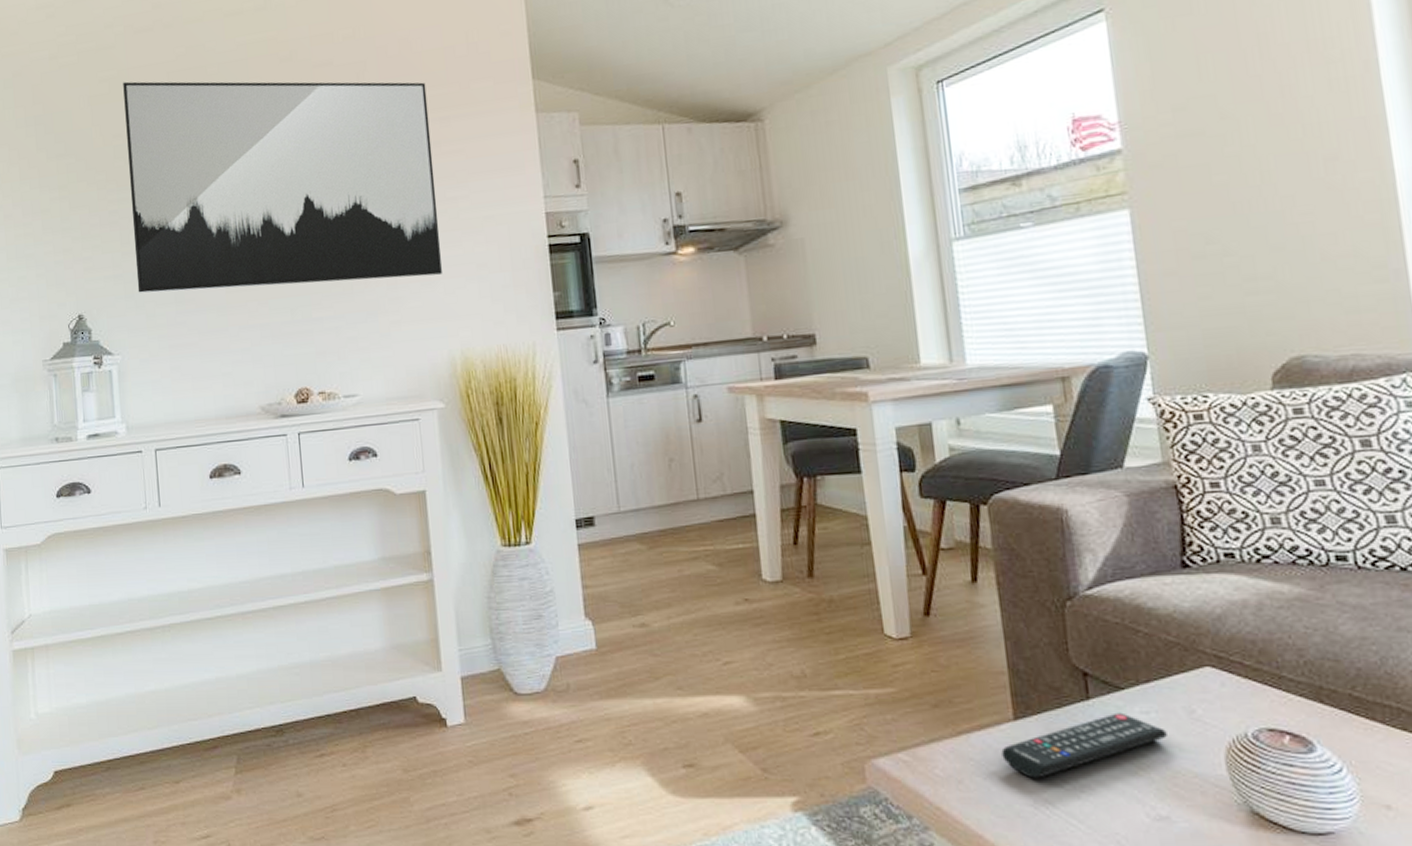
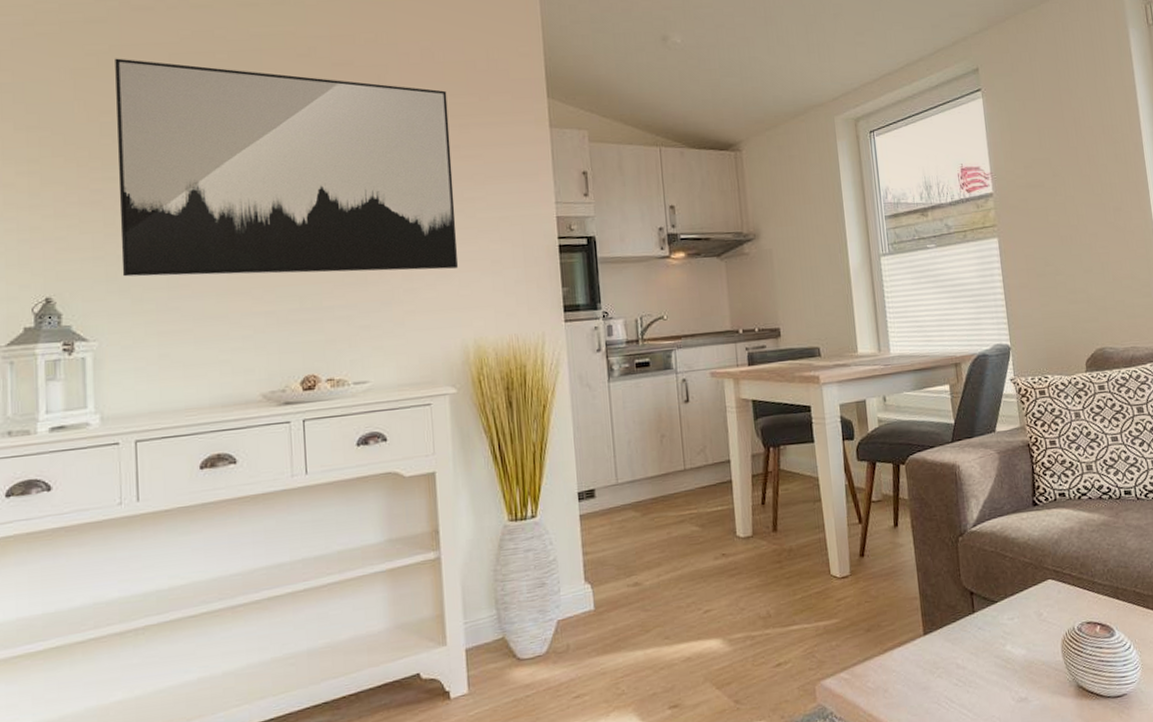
remote control: present [1001,712,1167,779] -> none [915,620,1025,681]

